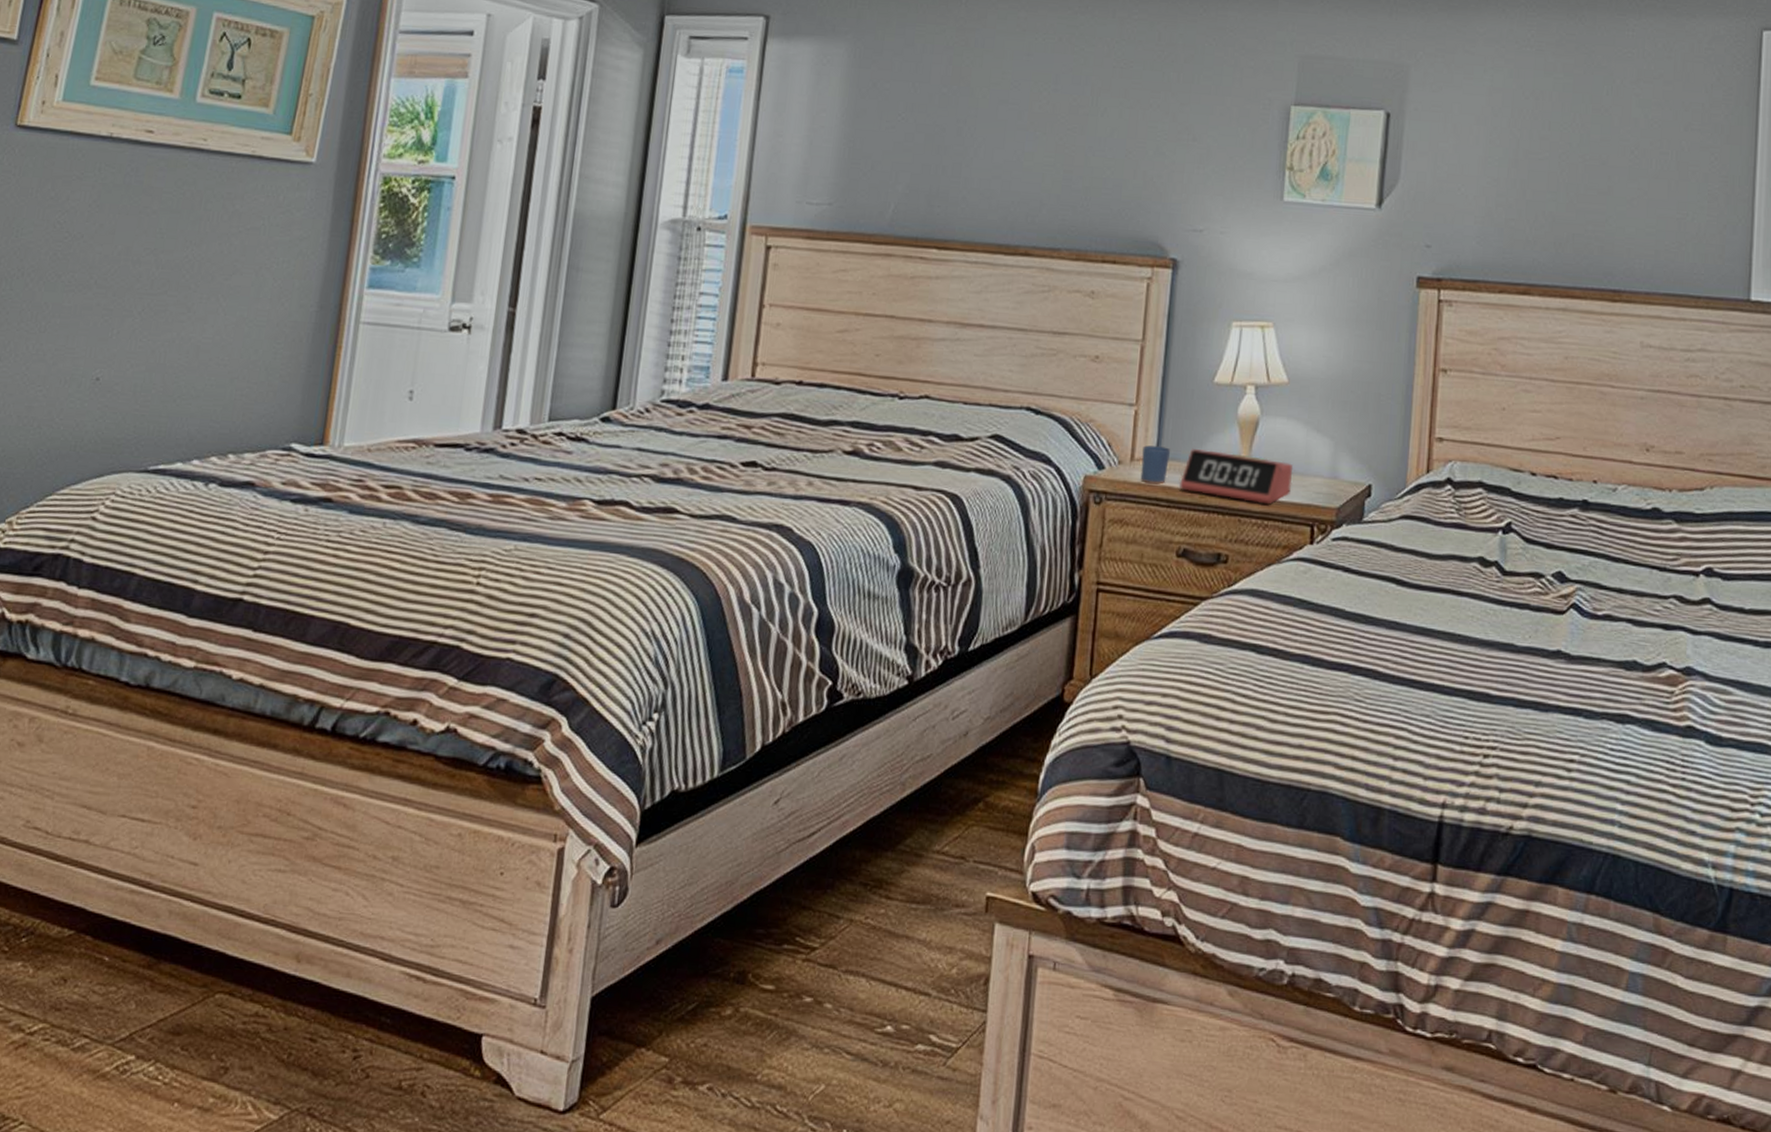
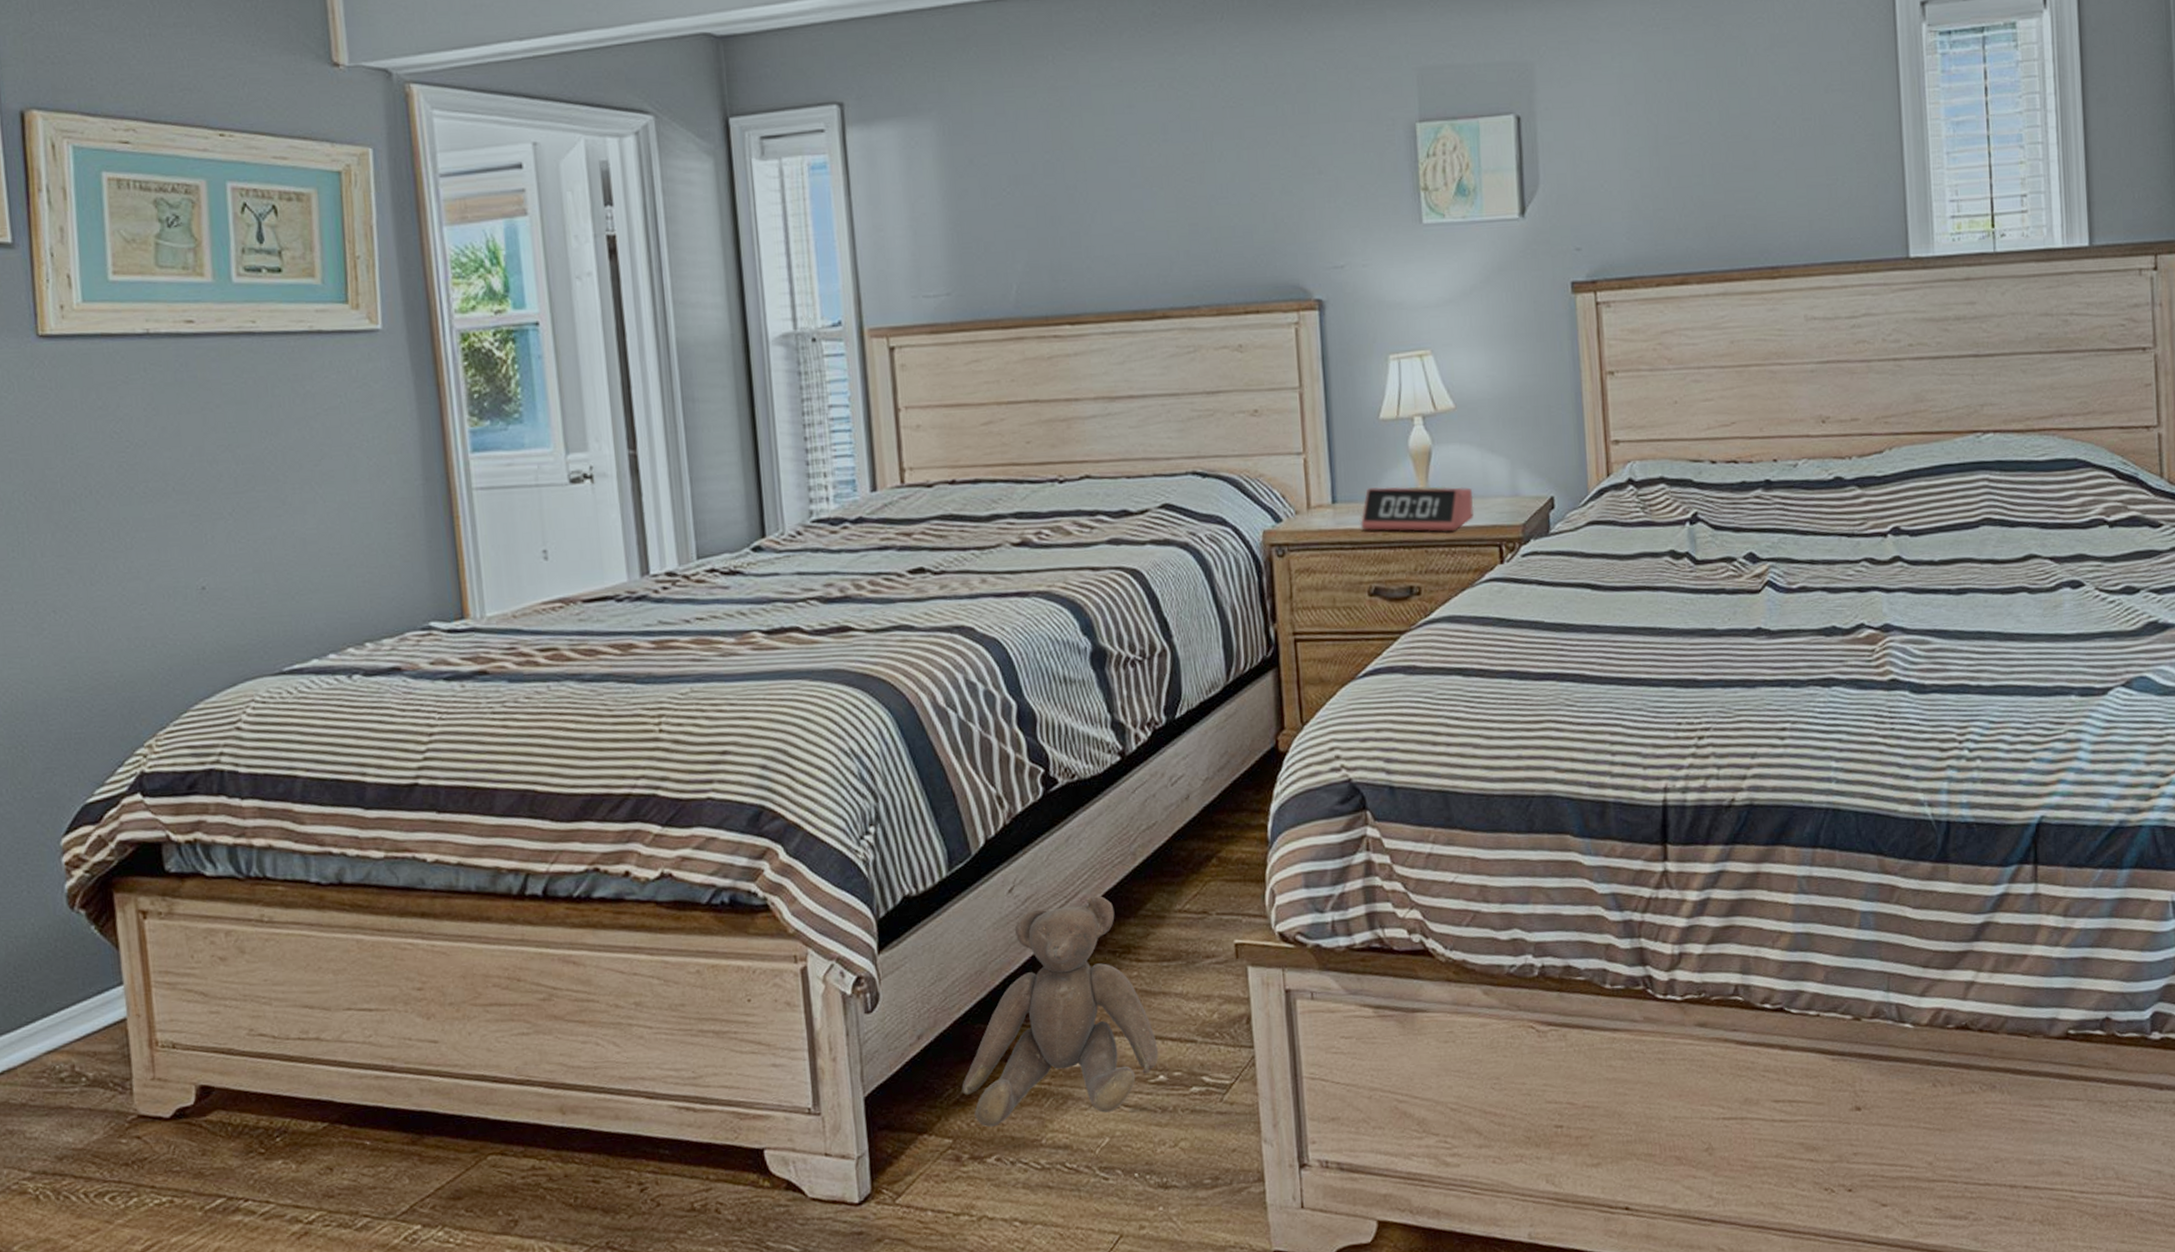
teddy bear: none [688,821,891,1057] -> present [962,895,1158,1127]
mug: present [1140,445,1171,484] -> none [1318,490,1347,529]

